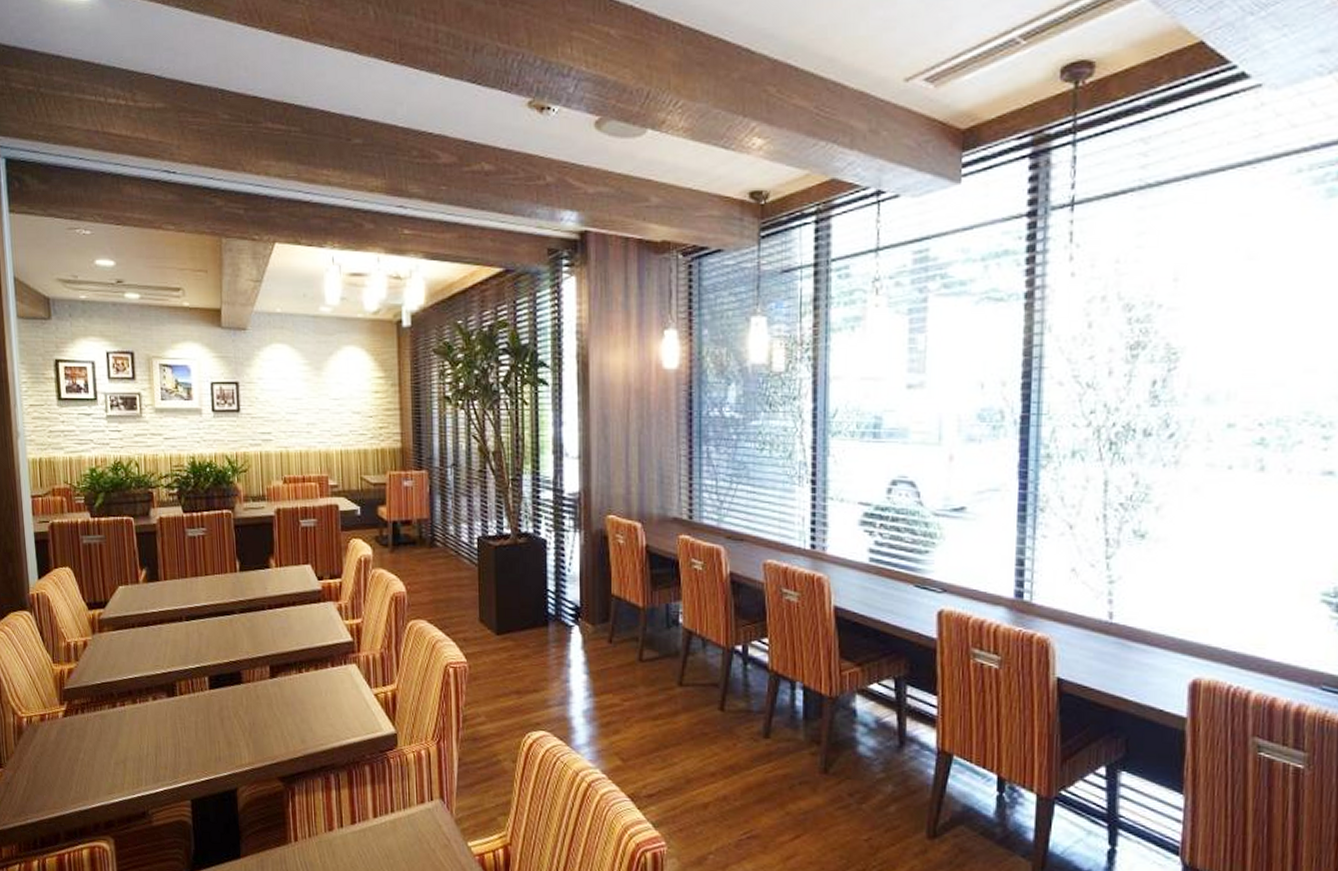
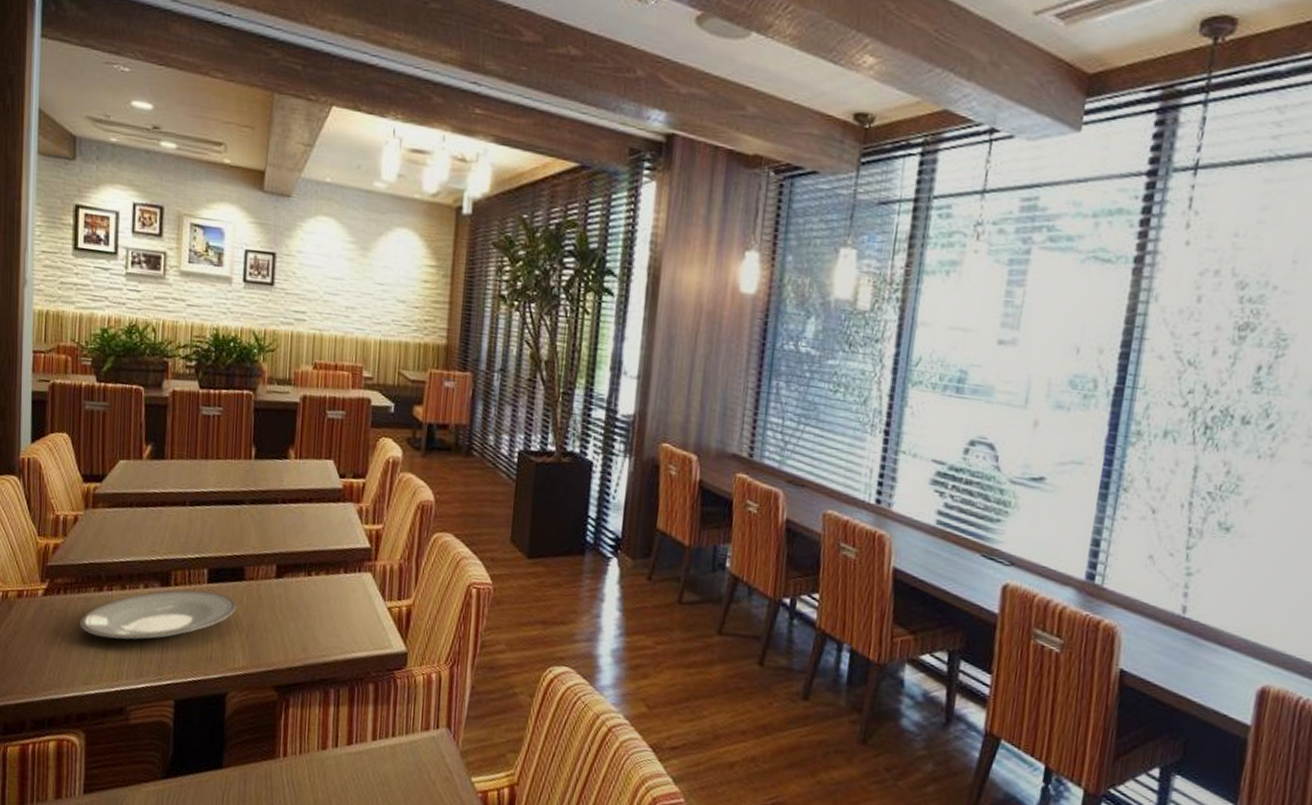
plate: none [99,696,238,750] -> present [80,590,237,640]

